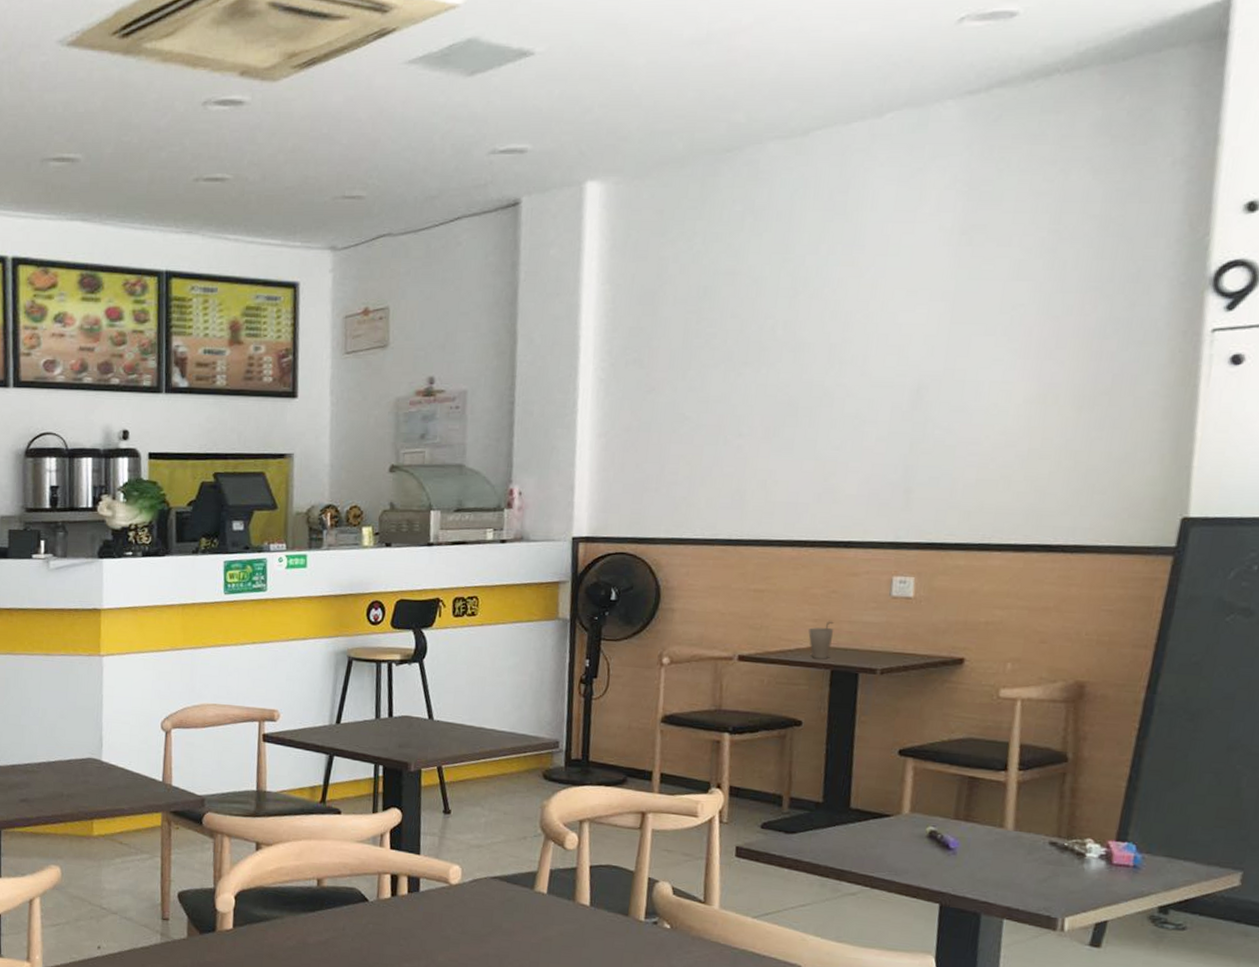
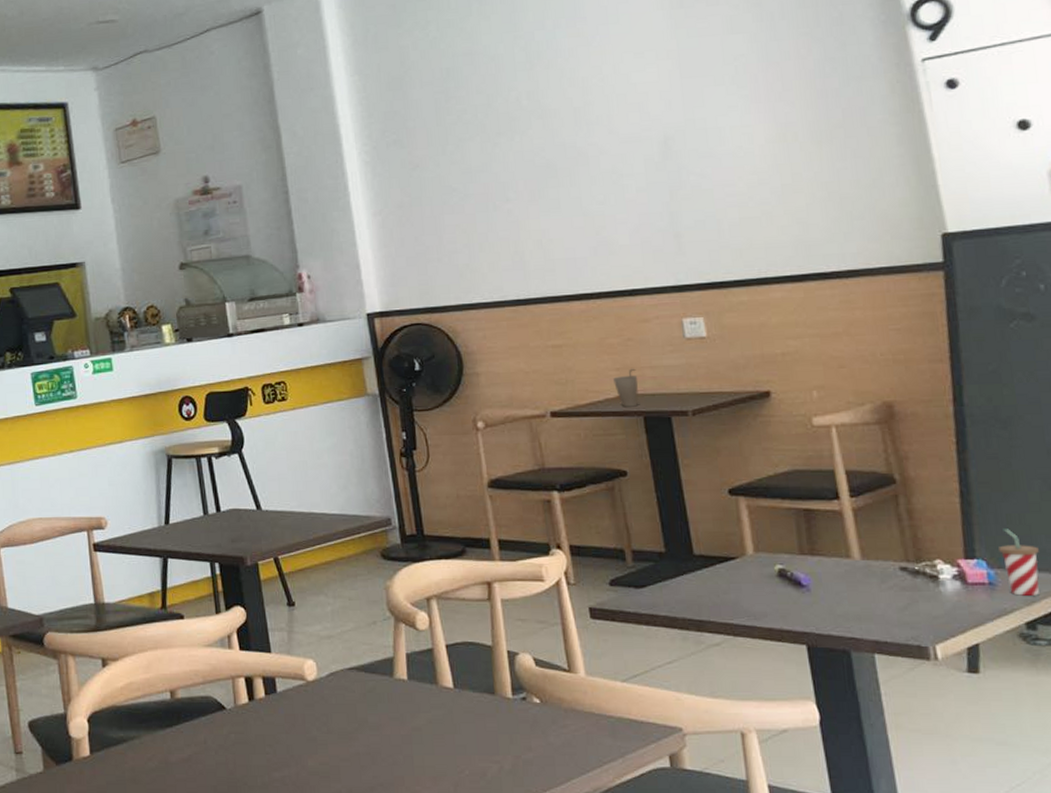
beverage cup: none [1152,815,1192,883] -> present [999,527,1039,596]

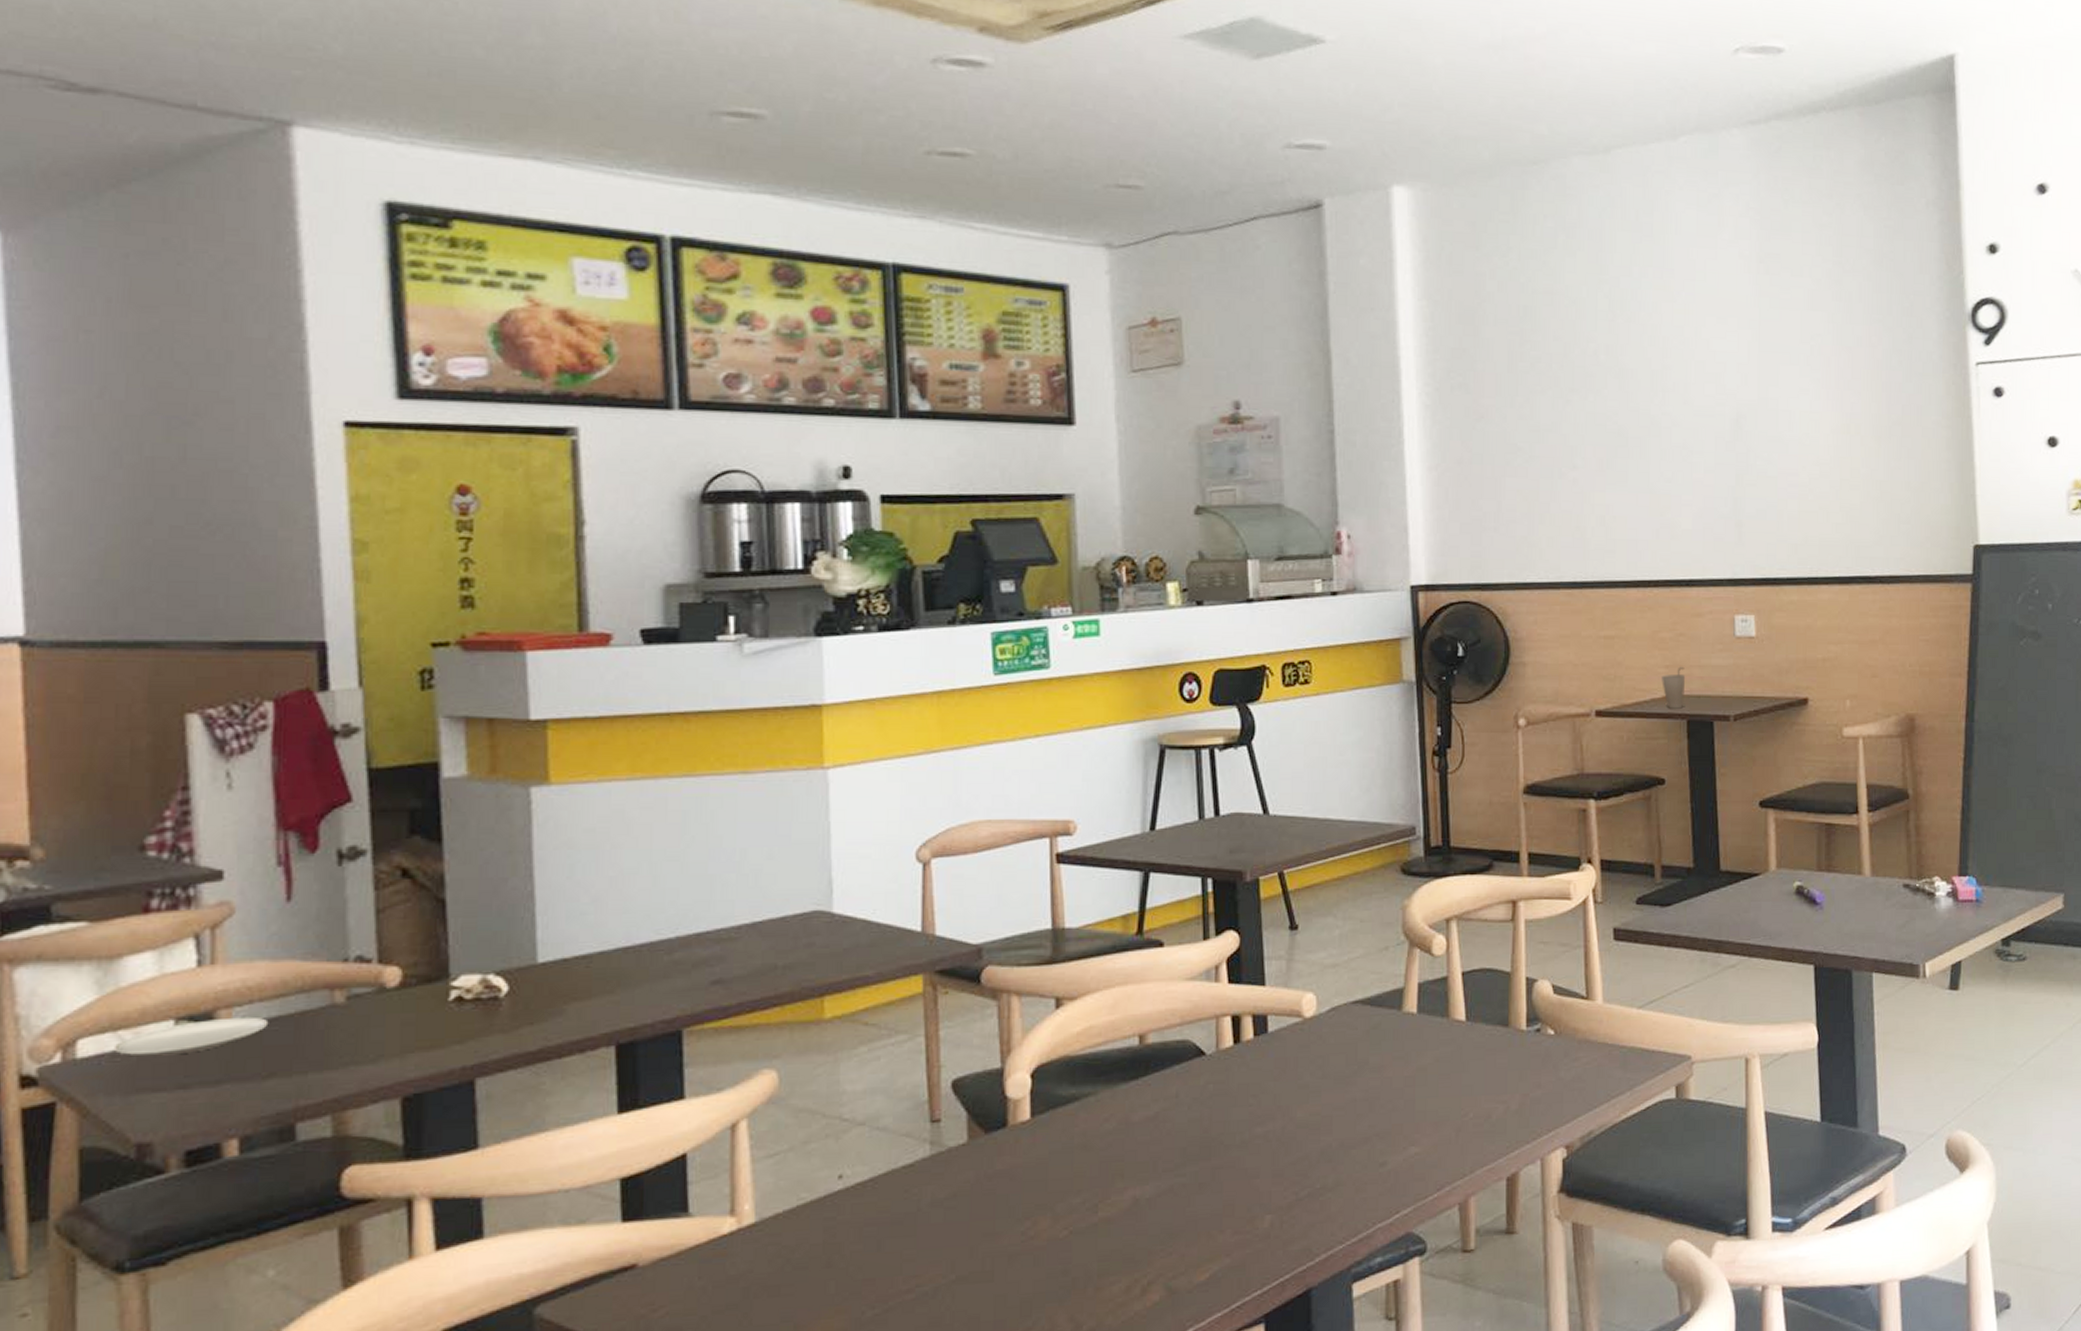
beverage cup: present [999,527,1039,596] -> none [1988,845,2020,913]

